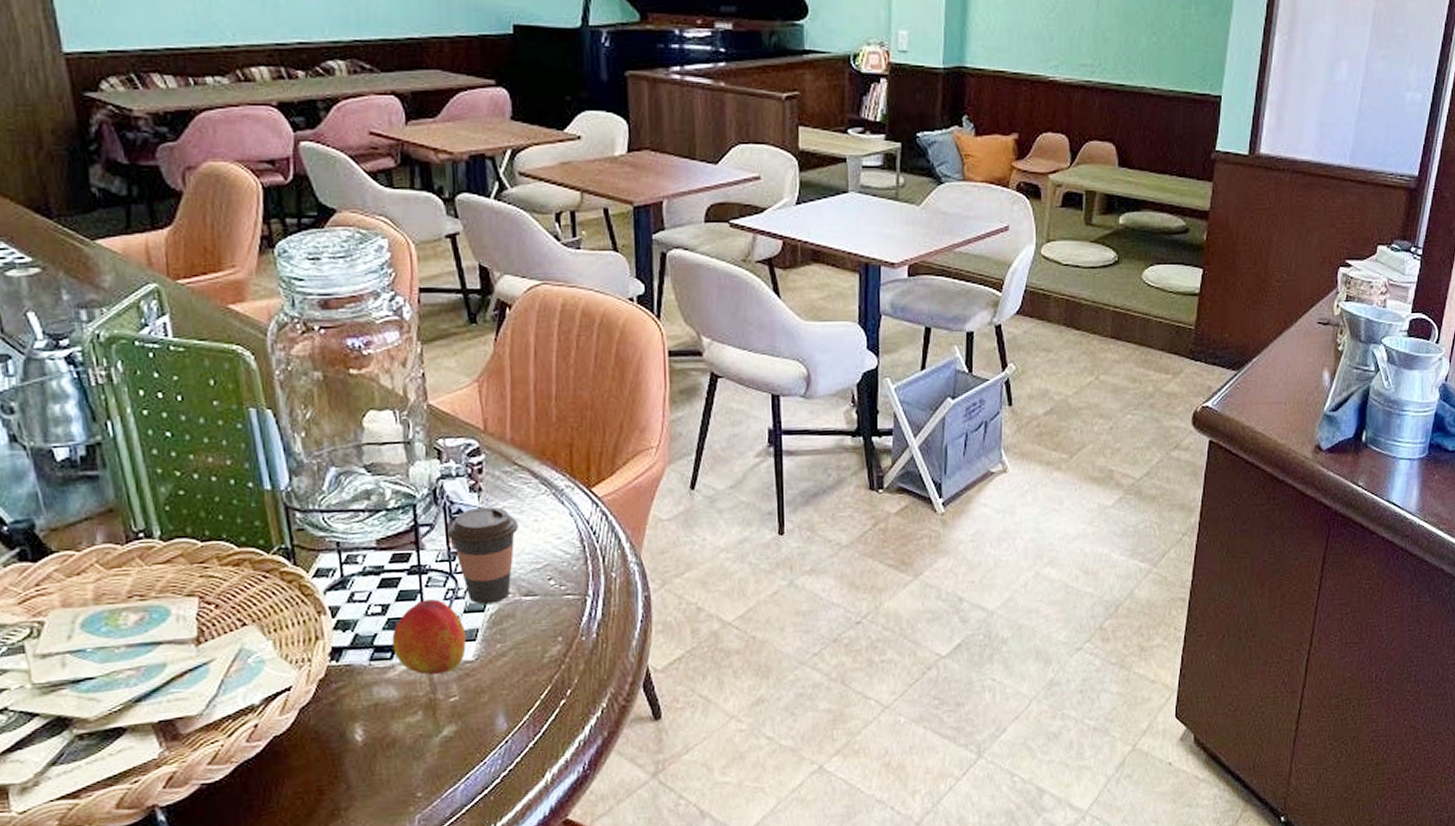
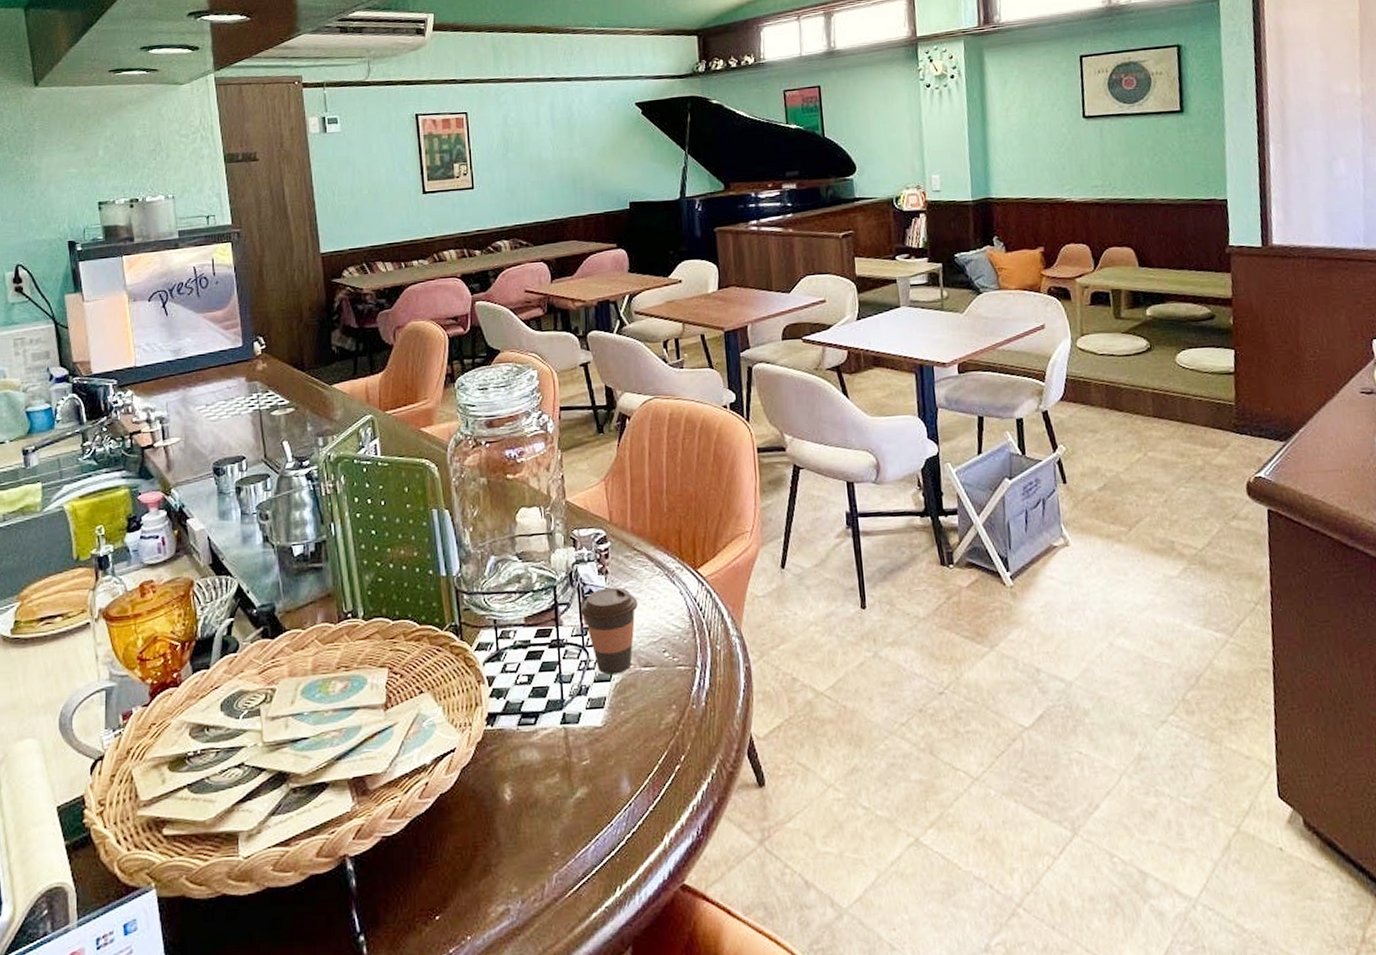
peach: present [392,599,466,675] -> none [536,670,596,739]

